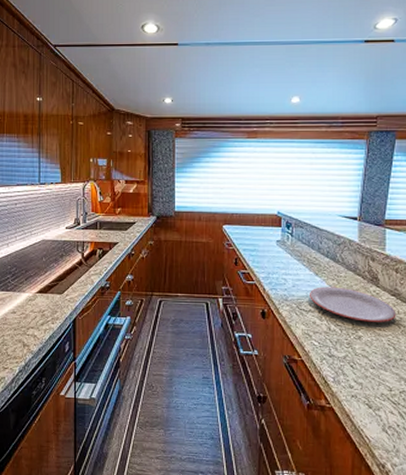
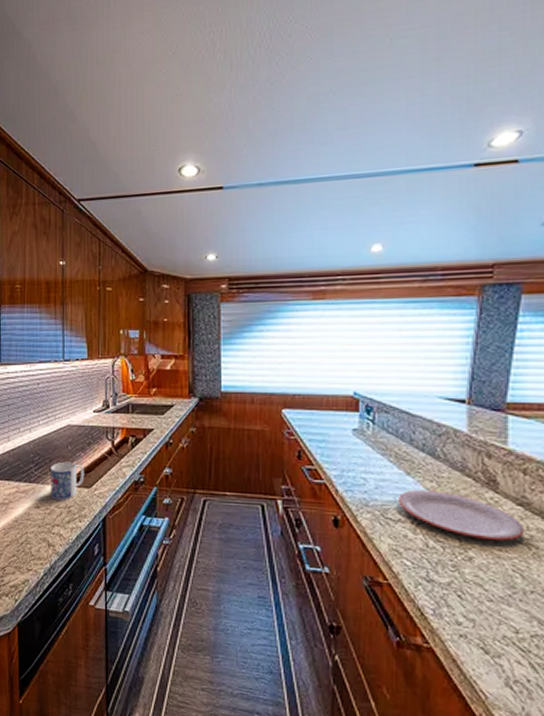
mug: none [26,272,57,306] -> present [51,461,85,501]

